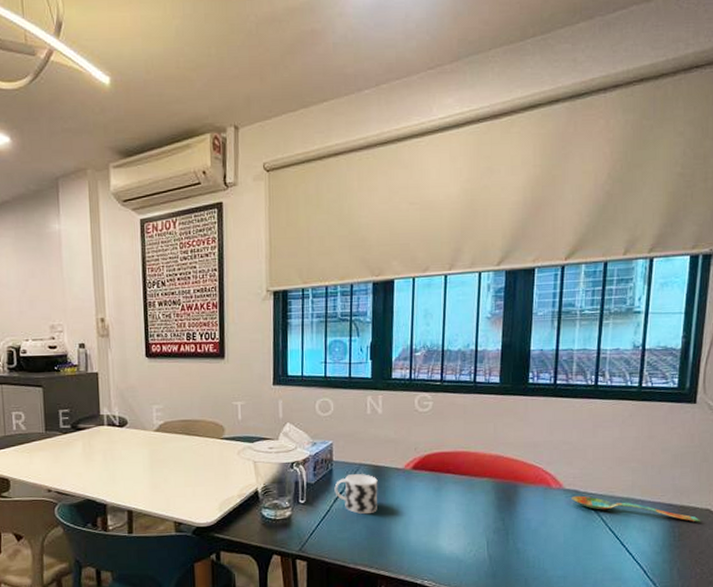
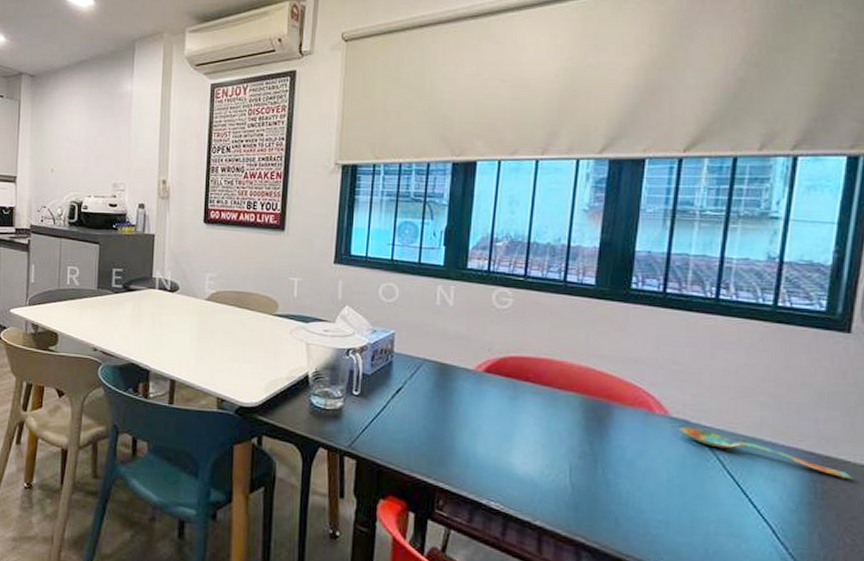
cup: present [334,474,378,515] -> none [393,369,443,417]

